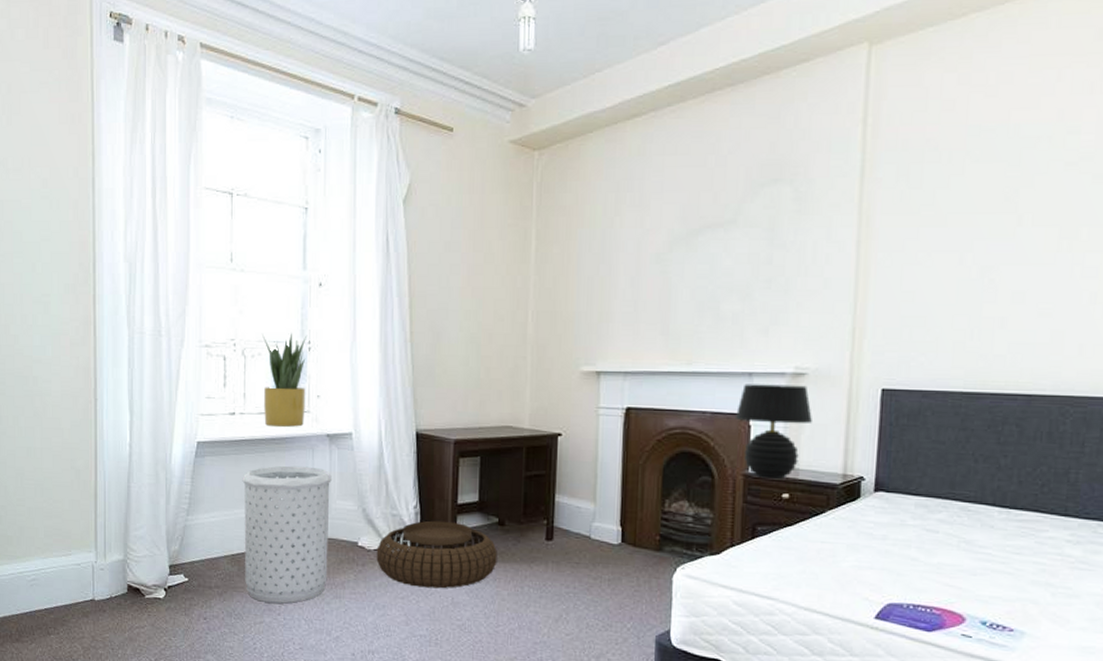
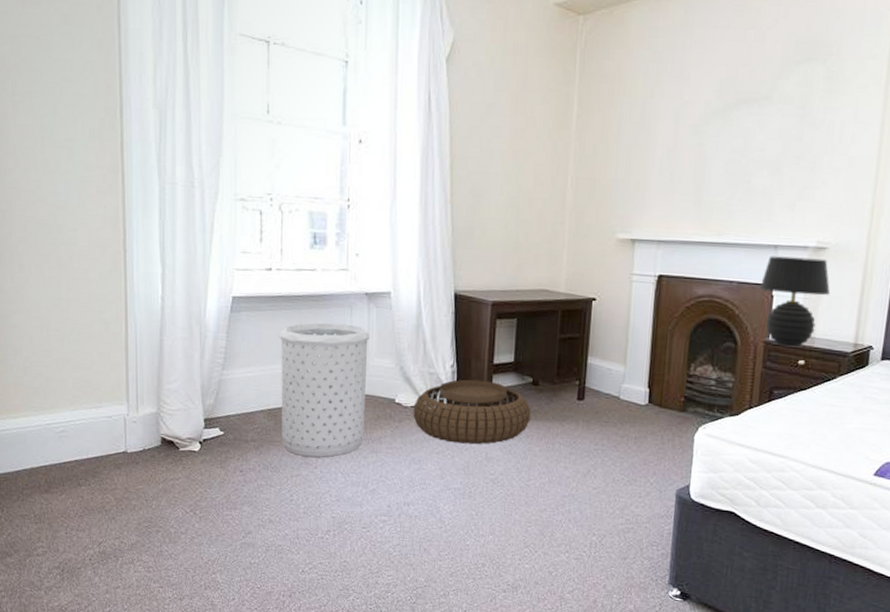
planter: present [262,333,308,428] -> none [300,190,347,285]

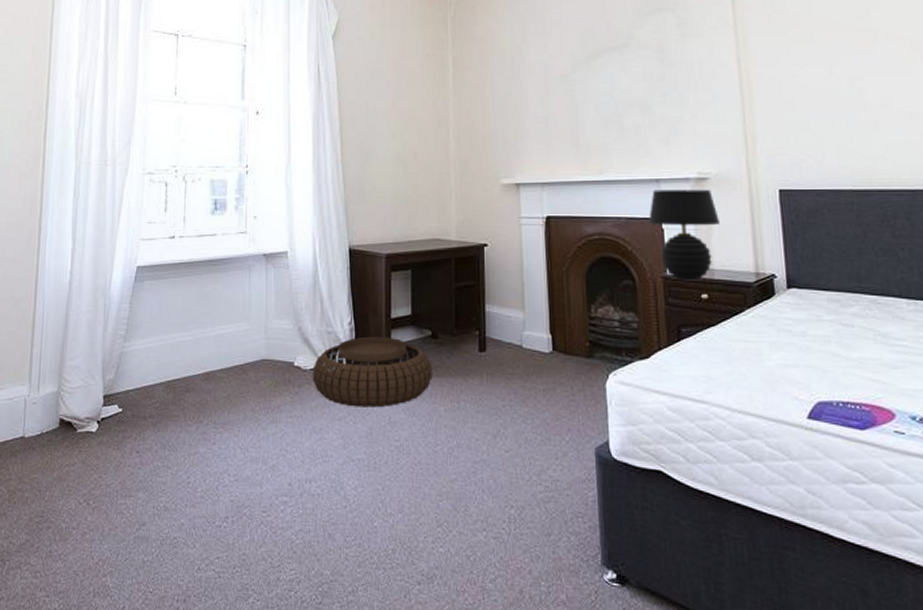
laundry basket: present [279,323,370,458] -> none [180,286,268,432]

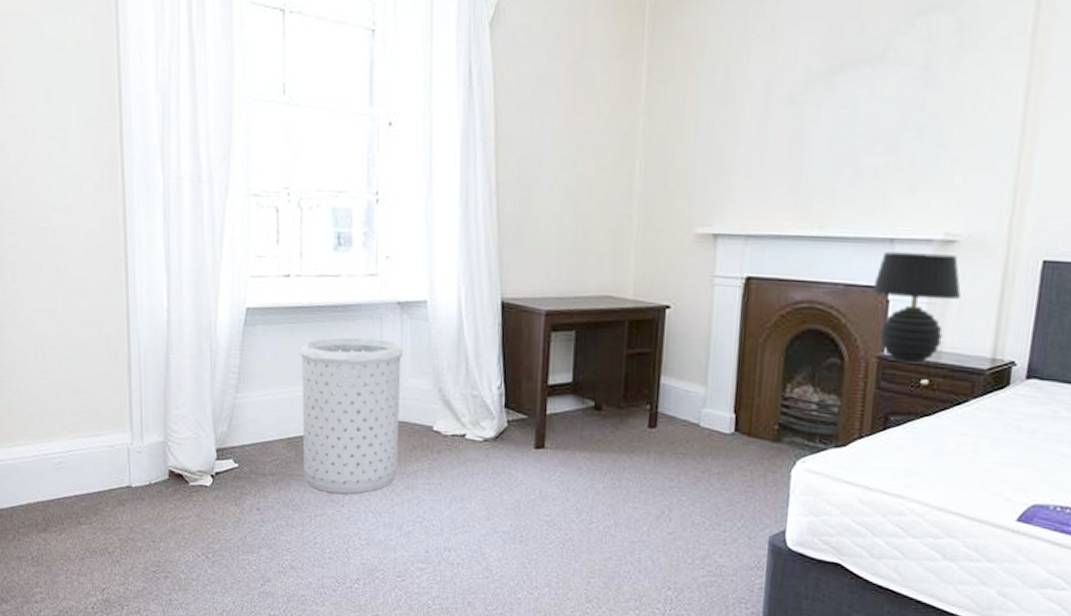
laundry basket: none [180,286,268,432] -> present [299,337,403,494]
pouf: present [312,336,432,408] -> none [454,403,593,480]

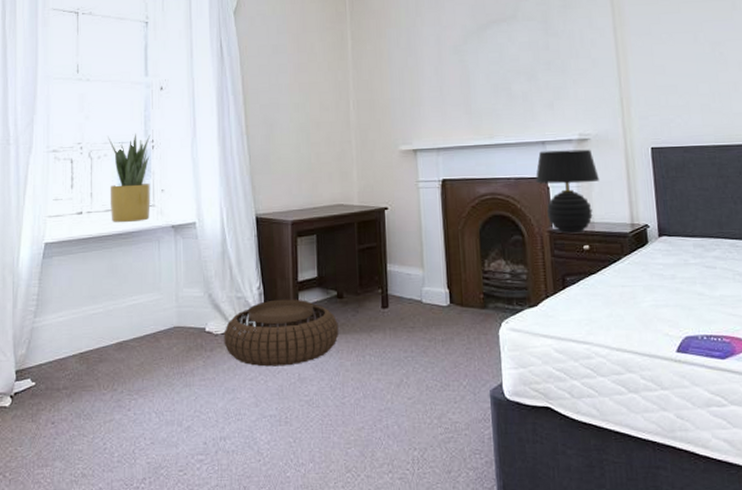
laundry basket: present [299,337,403,494] -> none [90,258,178,399]
planter: none [321,182,375,294] -> present [108,134,151,223]
pouf: none [454,403,593,480] -> present [224,299,339,367]

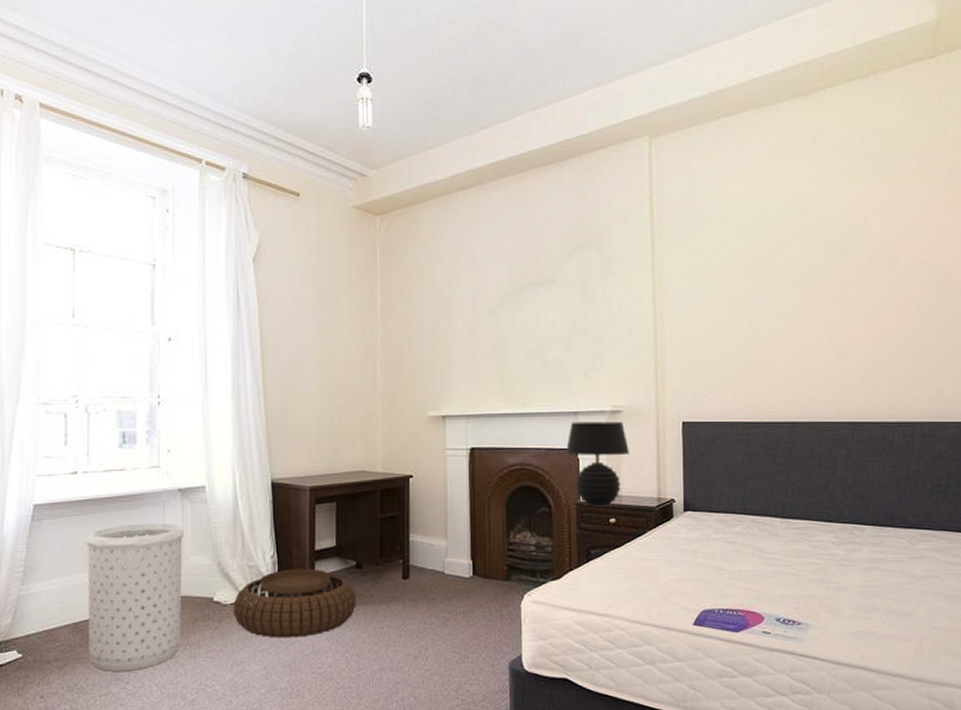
laundry basket: none [90,258,178,399] -> present [85,523,184,671]
planter: present [108,134,151,223] -> none [108,388,157,485]

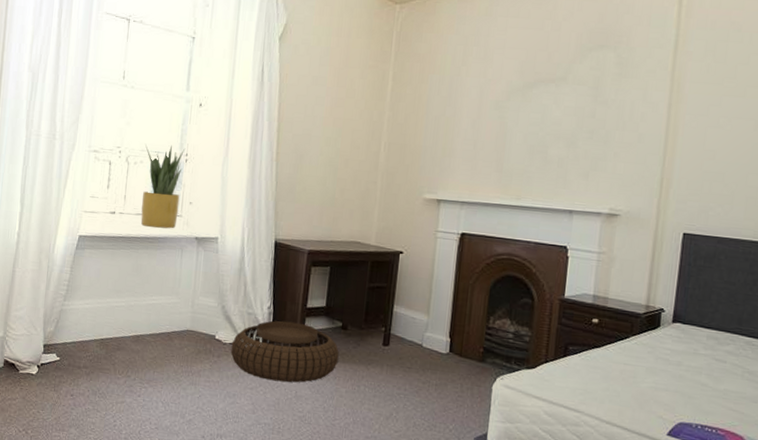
laundry basket: present [85,523,184,671] -> none [111,262,197,387]
planter: none [108,388,157,485] -> present [140,144,186,229]
table lamp: present [565,421,629,507] -> none [555,220,622,307]

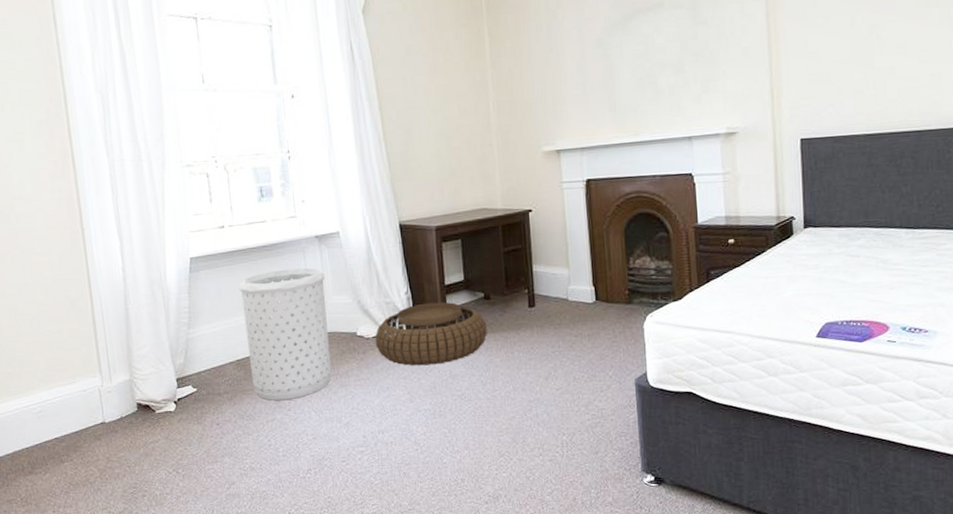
laundry basket: none [111,262,197,387] -> present [238,268,332,401]
planter: present [140,144,186,229] -> none [242,145,293,236]

